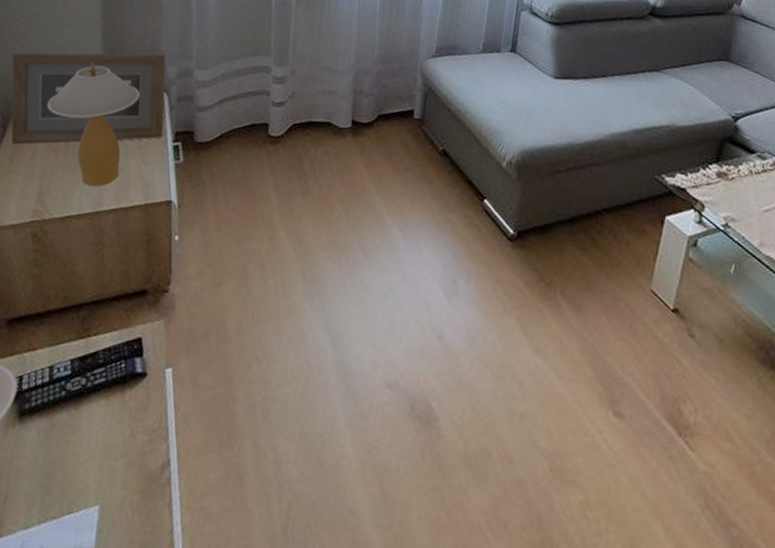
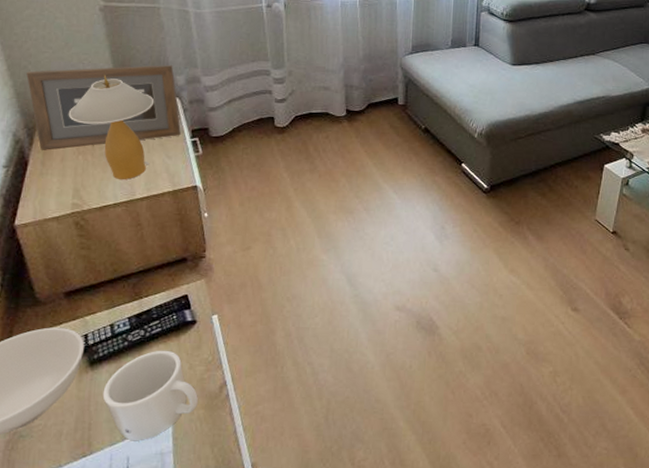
mug: none [26,406,135,529] -> present [102,350,199,442]

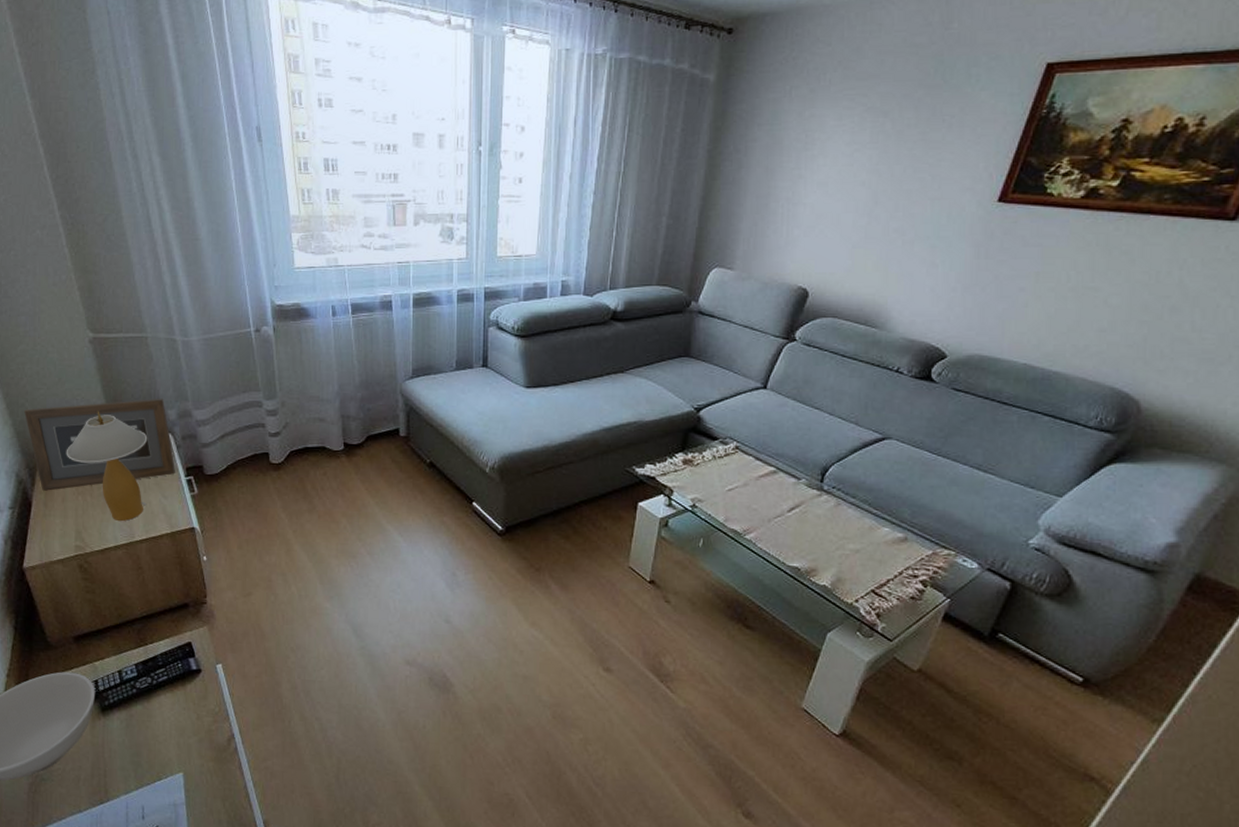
mug: present [102,350,199,442] -> none [115,698,208,791]

